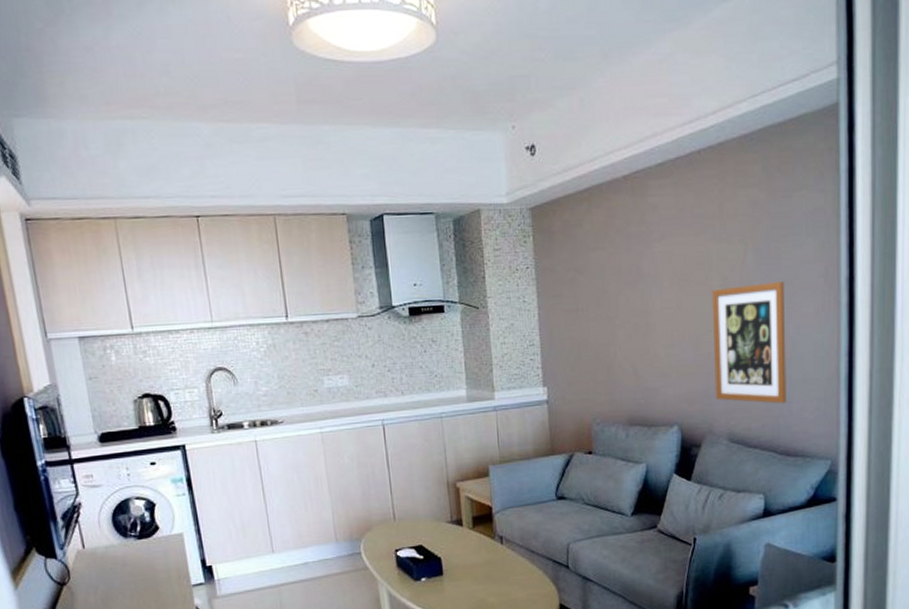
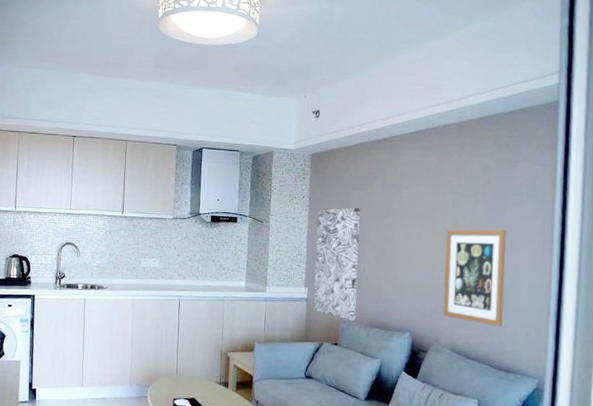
wall art: none [548,275,611,421] -> present [313,208,360,321]

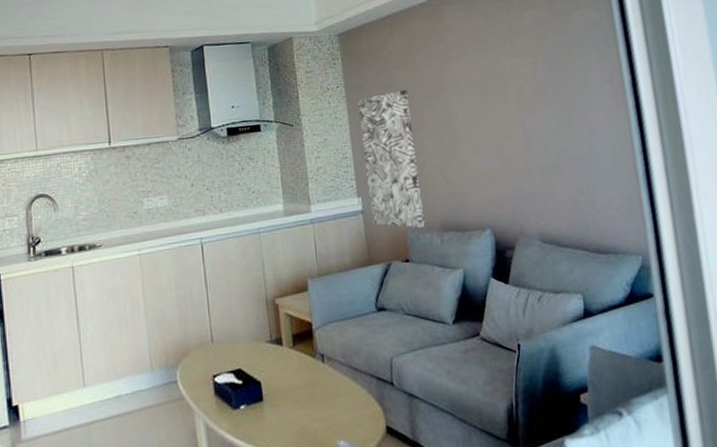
wall art: present [442,229,506,327] -> none [509,89,591,203]

